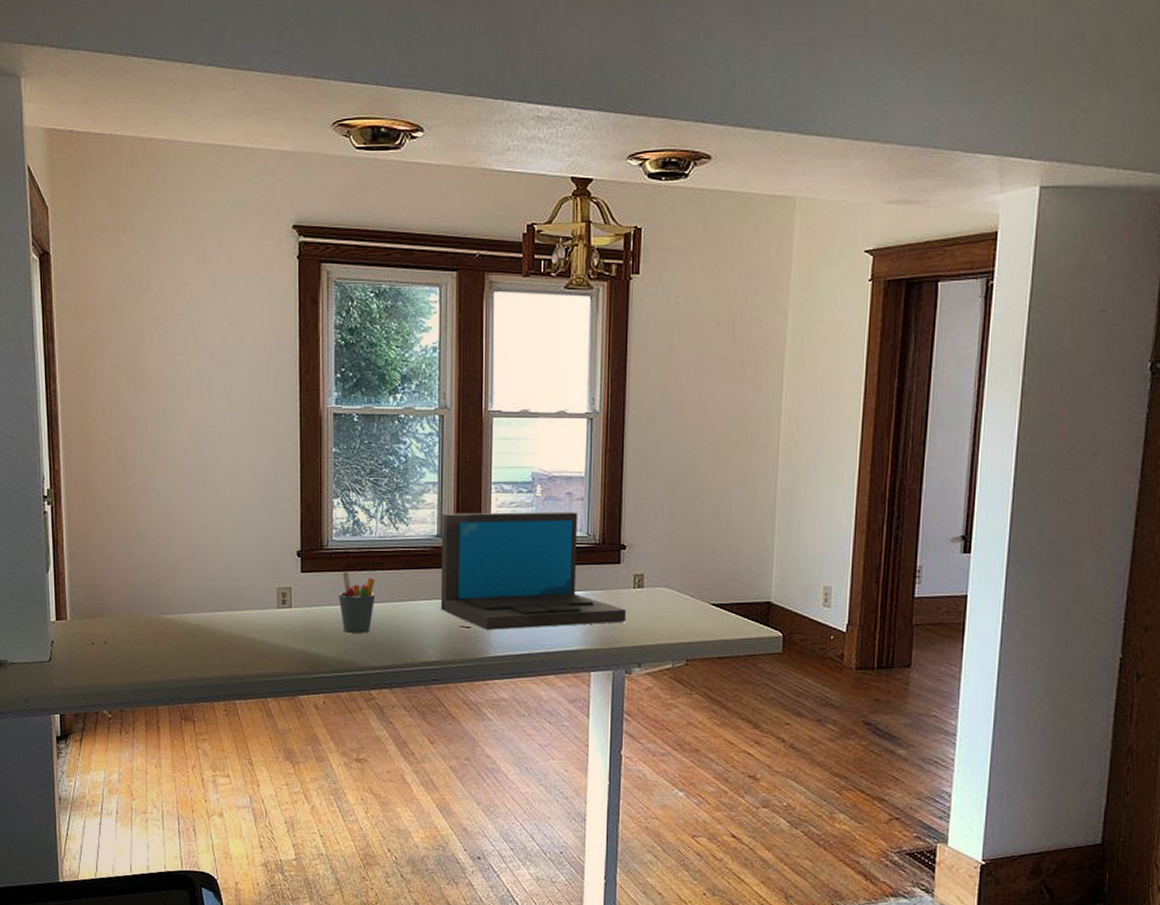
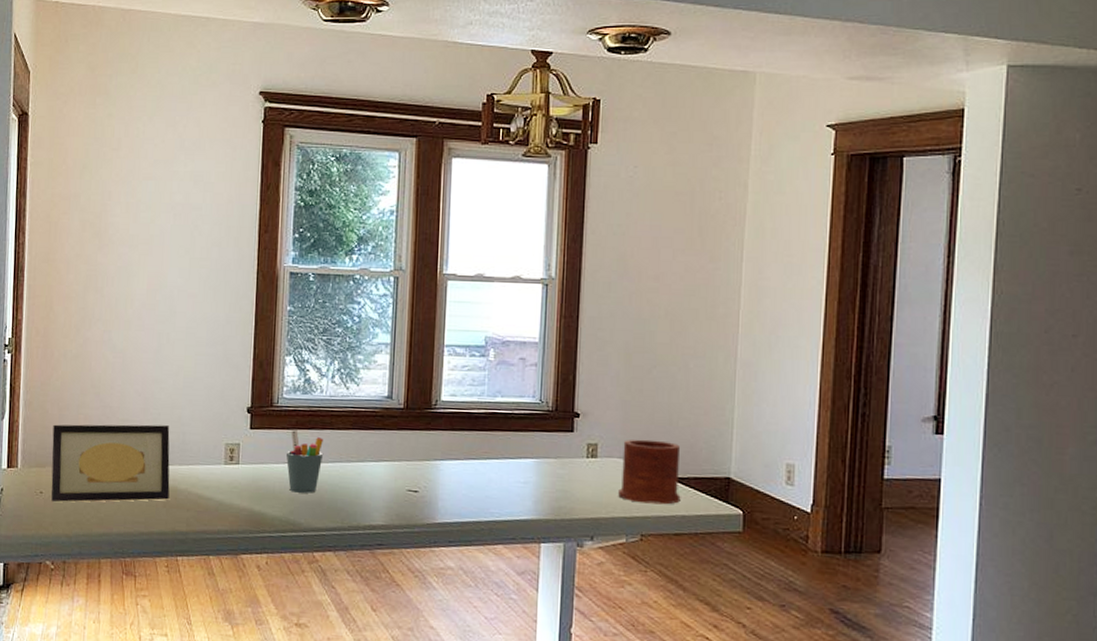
picture frame: none [100,572,223,653] -> present [51,424,170,502]
laptop: present [440,511,626,630] -> none [388,374,578,496]
mug: none [664,568,724,630] -> present [618,439,681,505]

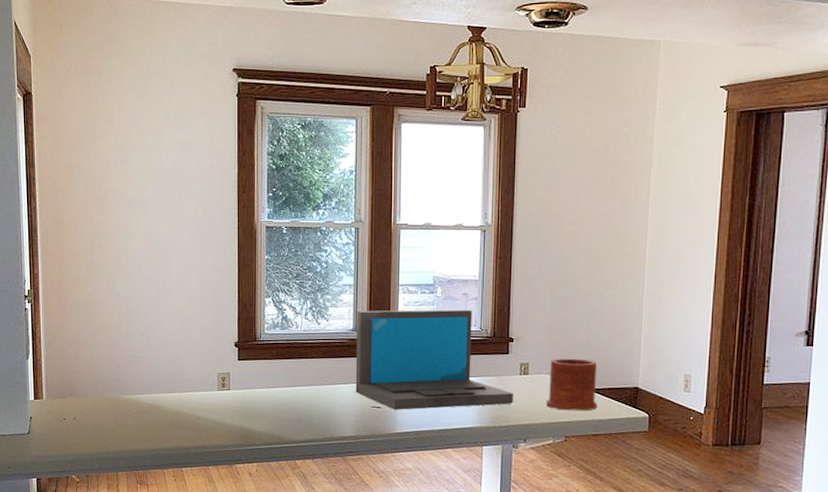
picture frame: present [51,424,170,502] -> none [71,359,173,427]
pen holder: present [285,430,324,493] -> none [269,360,301,412]
laptop: none [388,374,578,496] -> present [355,309,513,410]

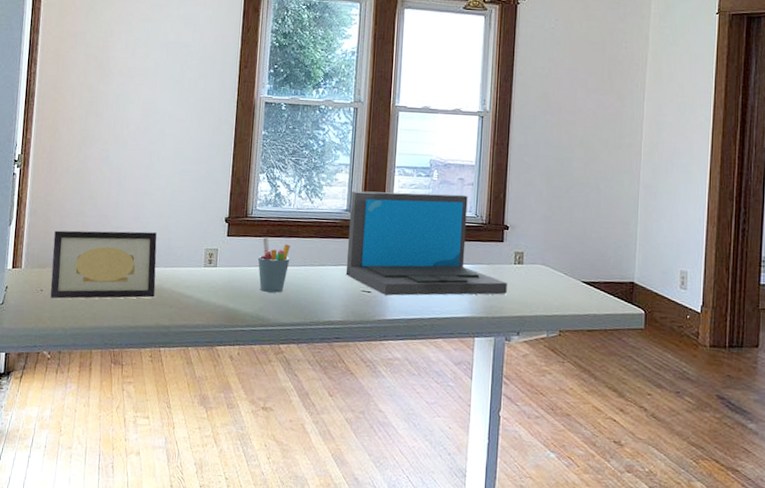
picture frame: none [71,359,173,427] -> present [50,230,157,299]
pen holder: none [269,360,301,412] -> present [257,238,290,293]
mug: present [546,358,598,411] -> none [541,248,593,305]

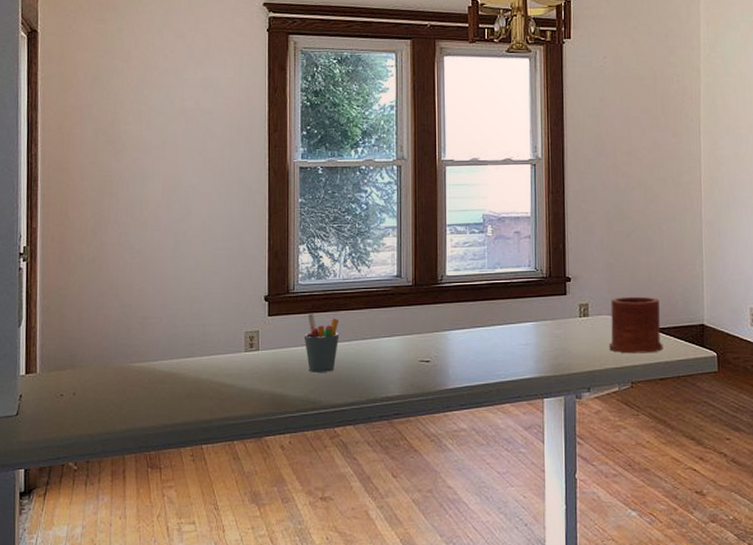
picture frame: present [50,230,157,299] -> none [71,319,192,404]
laptop: present [345,190,507,296] -> none [401,249,574,363]
mug: none [541,248,593,305] -> present [609,296,663,354]

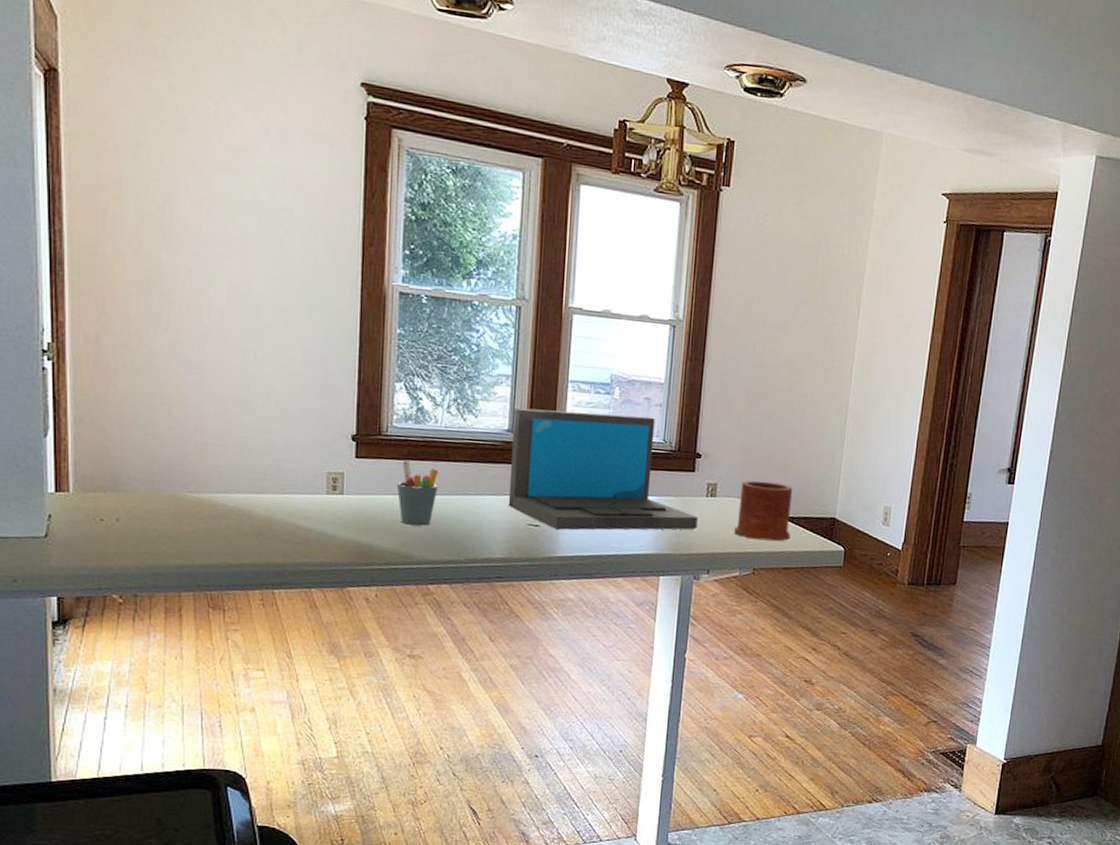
laptop: none [401,249,574,363] -> present [508,407,698,531]

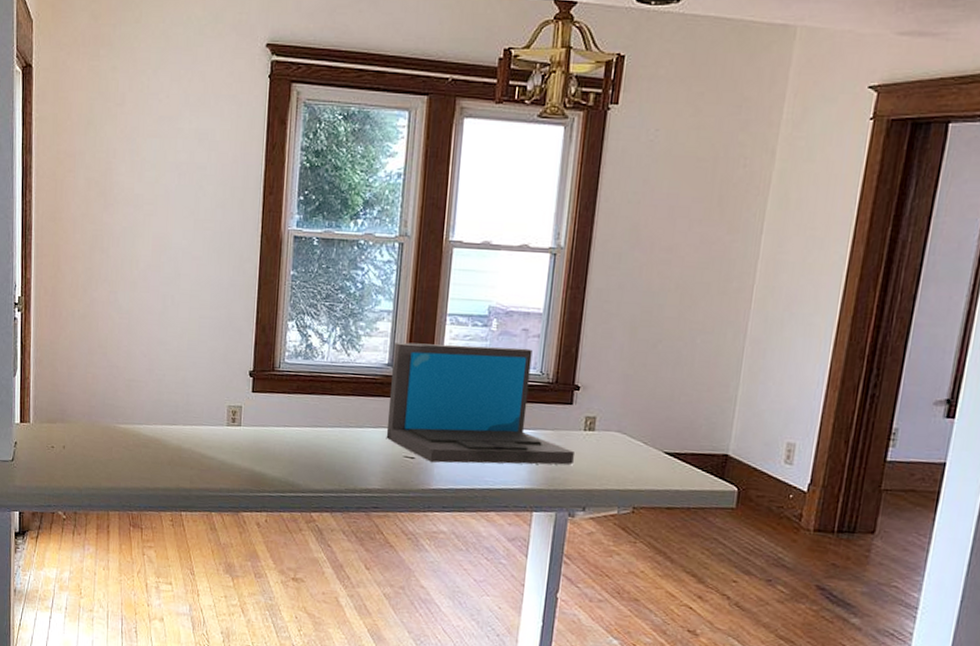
pen holder: present [396,461,439,526] -> none [286,395,323,457]
mug: present [734,480,792,542] -> none [613,413,679,479]

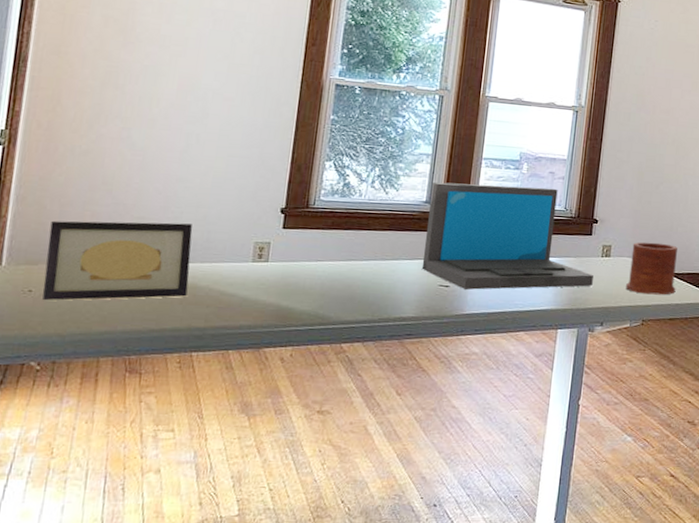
picture frame: none [61,382,175,458] -> present [42,220,193,301]
mug: none [613,413,679,479] -> present [626,242,678,295]

